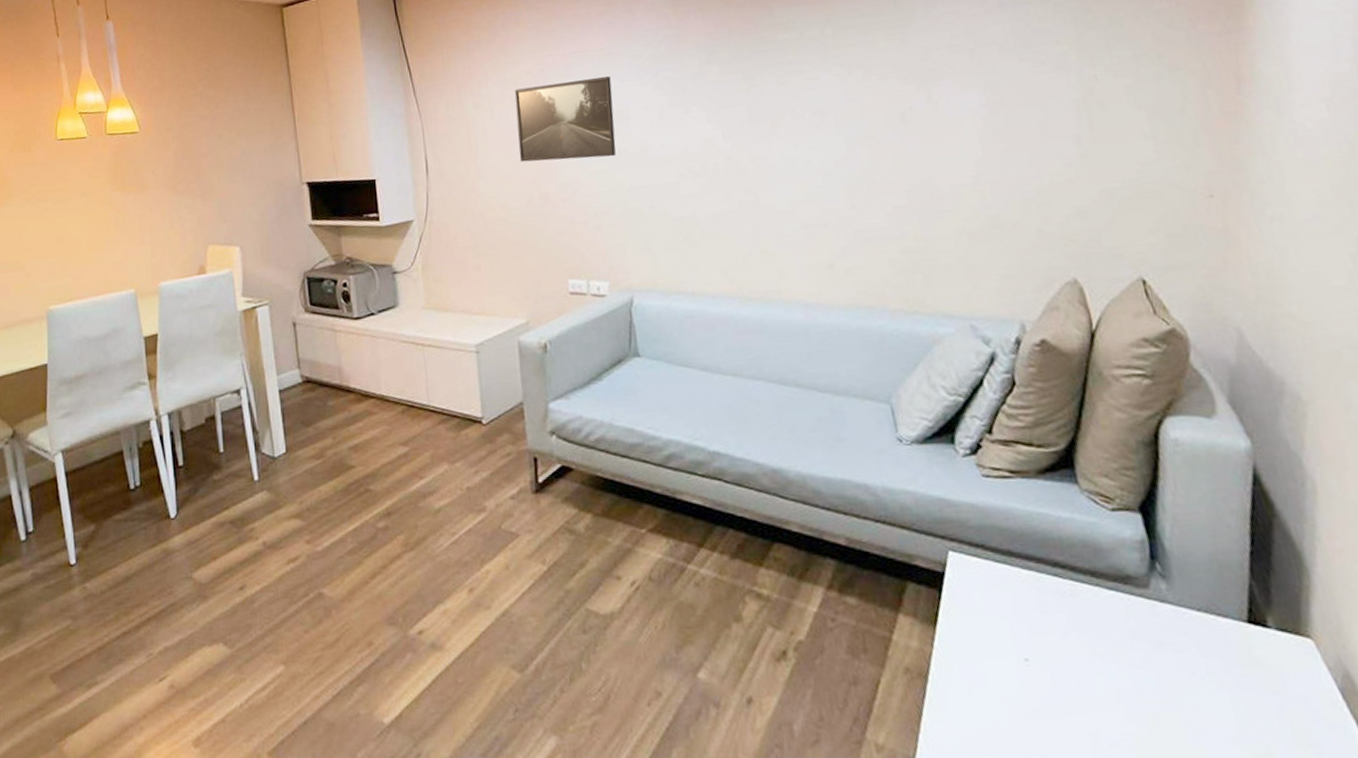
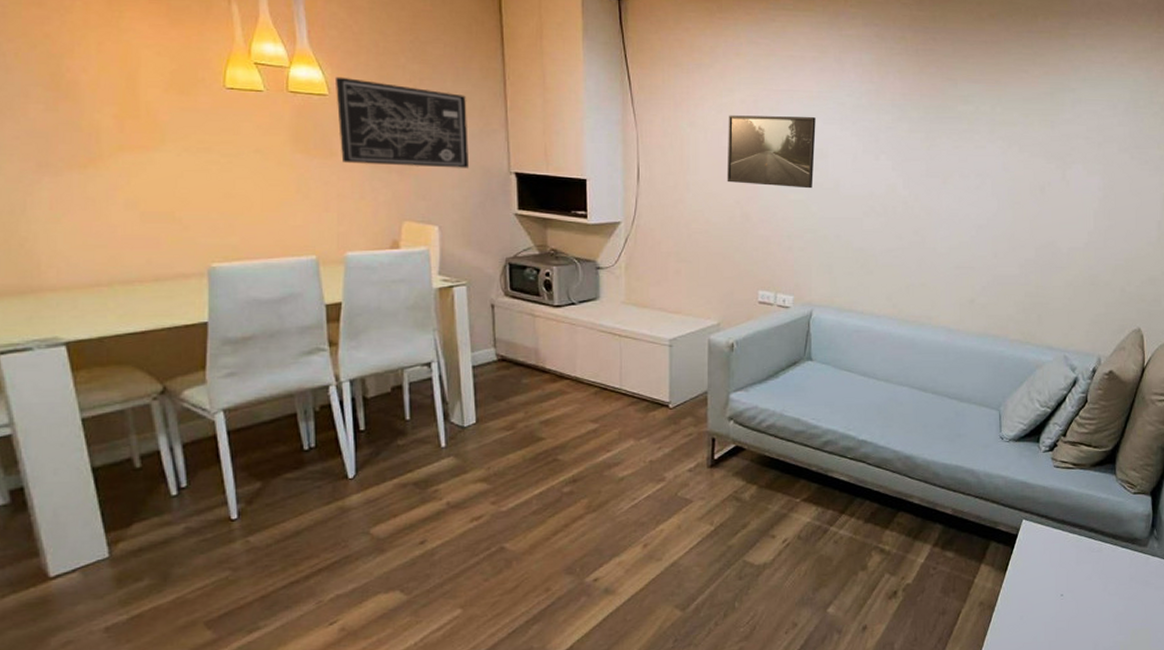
wall art: none [144,112,265,195] -> present [334,76,470,168]

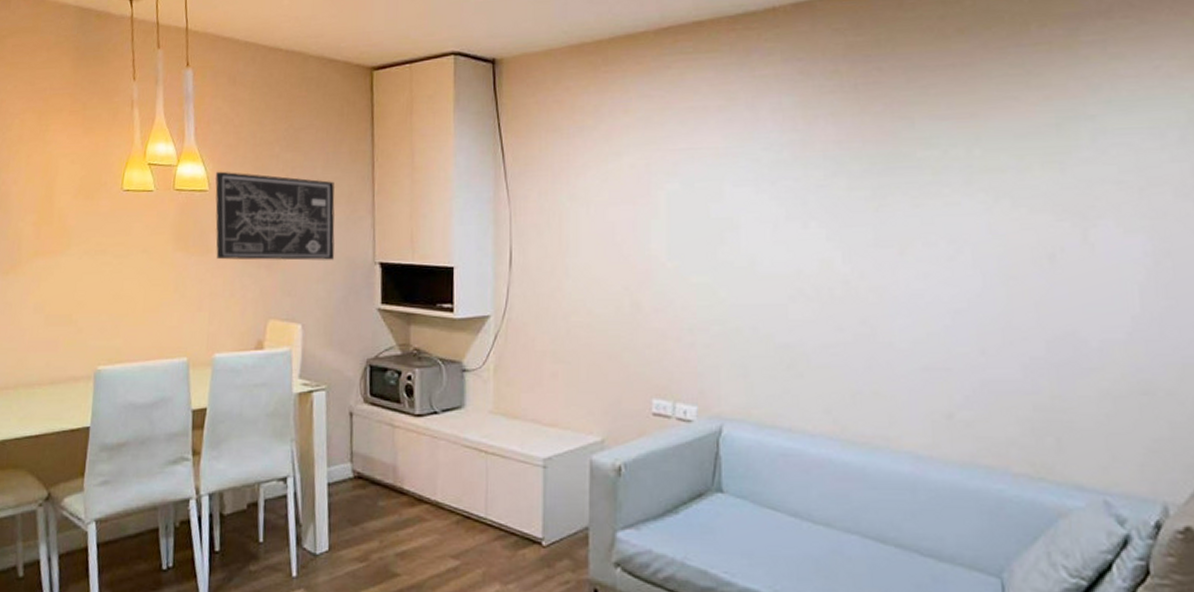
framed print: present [727,115,816,189] -> none [613,179,723,269]

